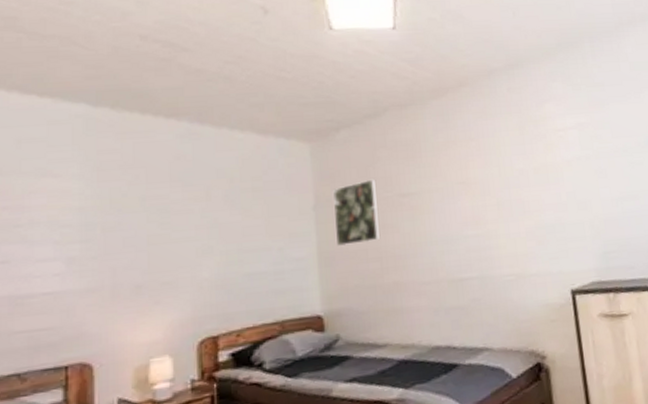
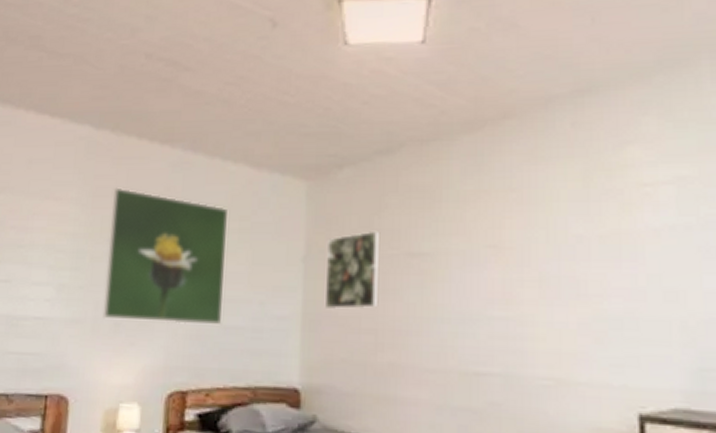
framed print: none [120,160,245,284] -> present [102,187,229,324]

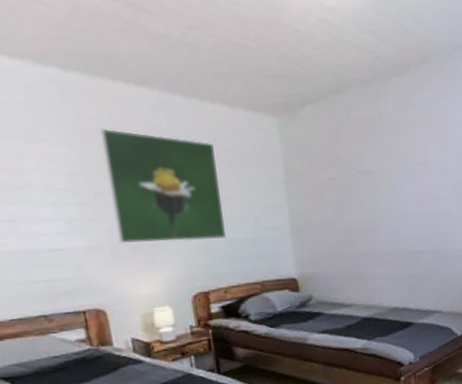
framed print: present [326,230,381,309] -> none [302,156,346,218]

